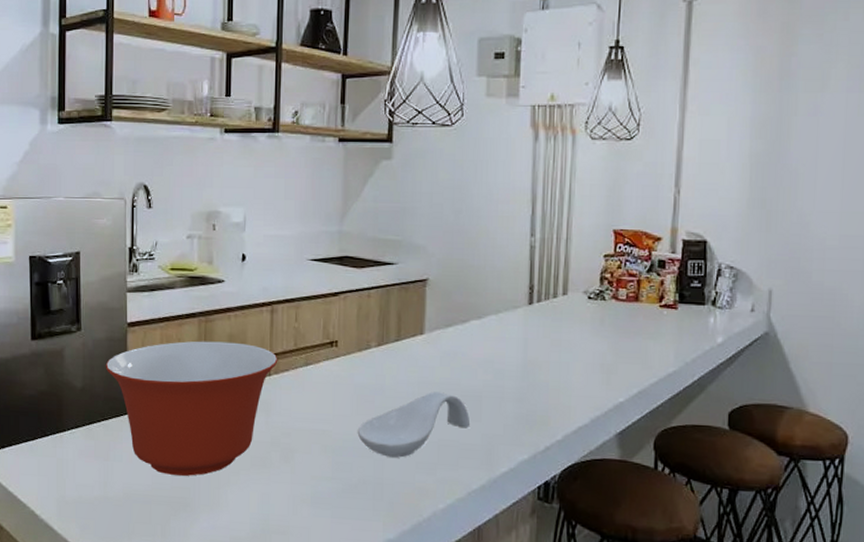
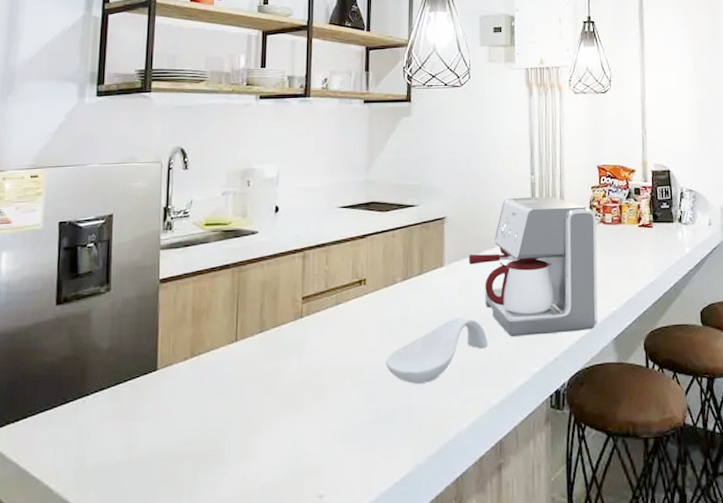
mixing bowl: present [105,341,278,476] -> none [134,289,310,428]
coffee maker: none [452,261,608,421] -> present [469,196,598,336]

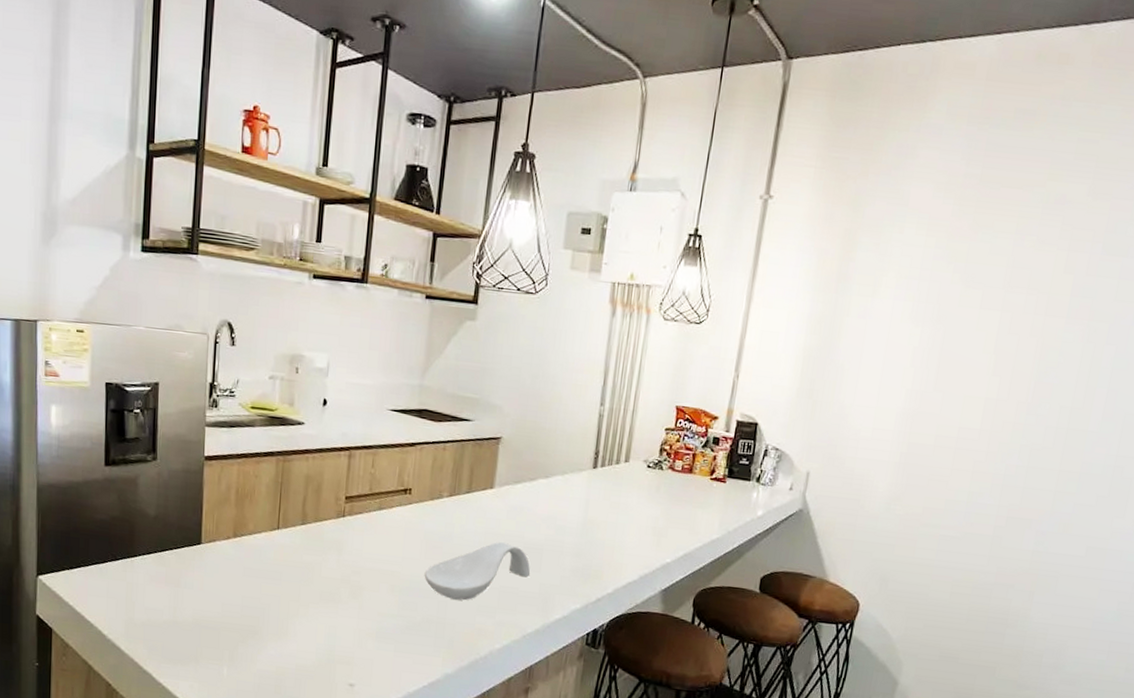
coffee maker: present [469,196,598,336] -> none [520,427,666,577]

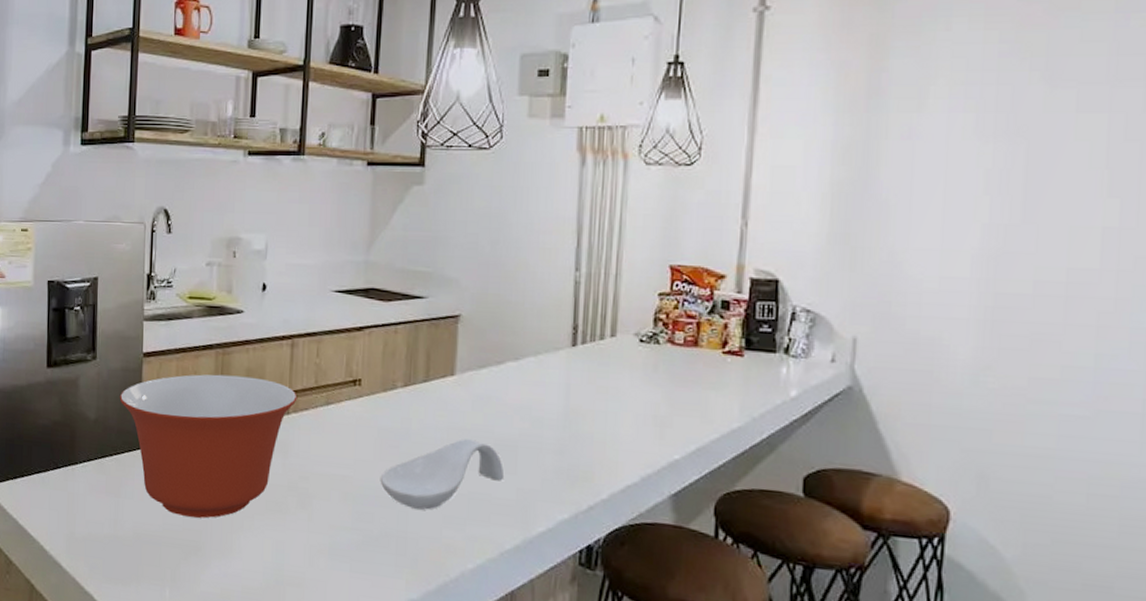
mixing bowl: none [180,478,353,606] -> present [119,374,298,518]

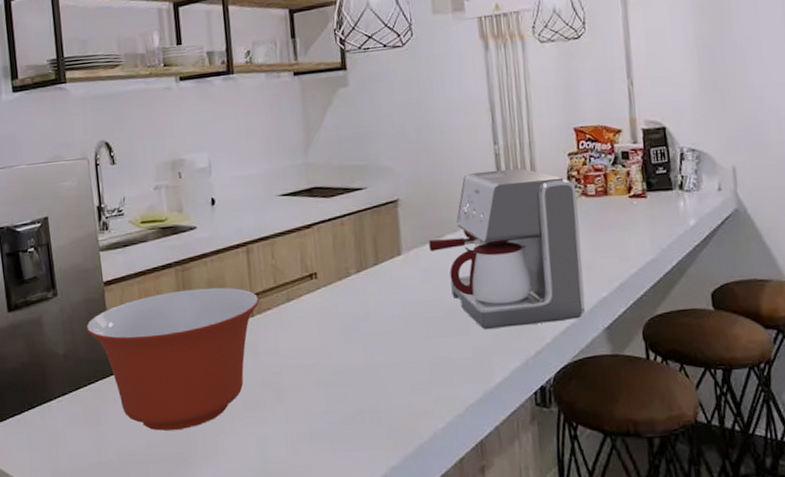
spoon rest: present [380,439,504,510] -> none [347,310,458,383]
coffee maker: none [486,298,662,479] -> present [429,167,586,329]

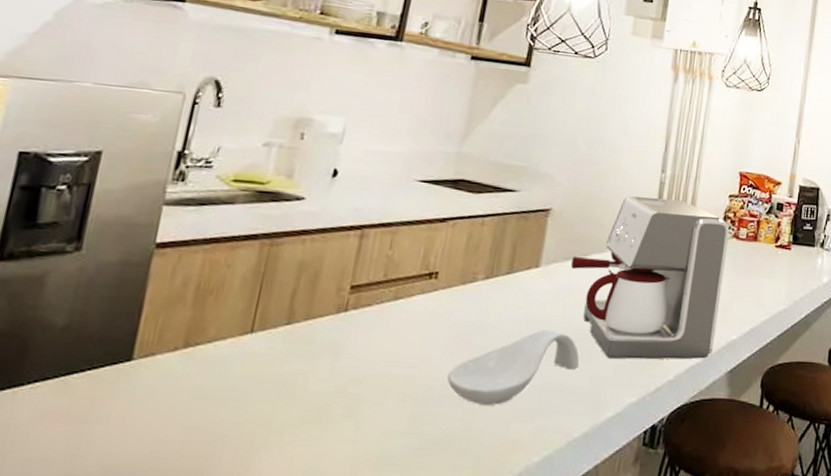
mixing bowl: present [85,287,260,431] -> none [108,268,361,439]
spoon rest: none [347,310,458,383] -> present [447,330,579,405]

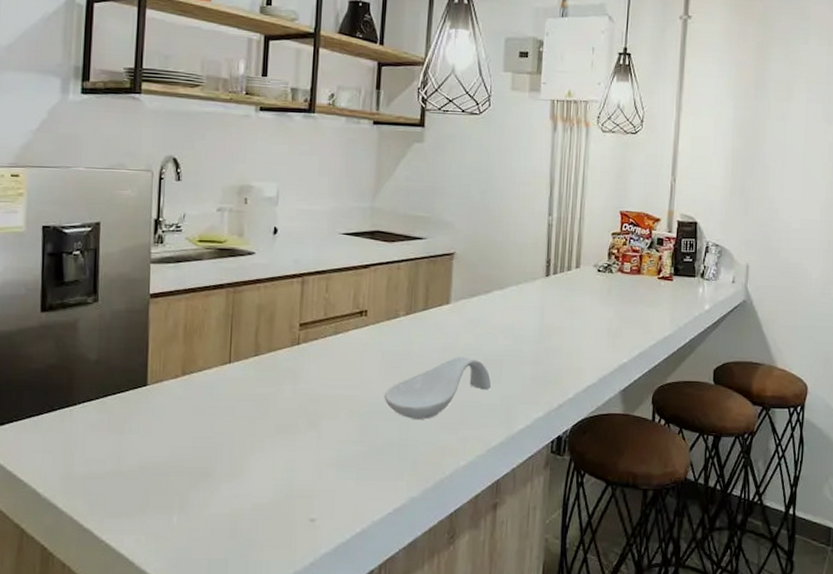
coffee maker: present [571,196,730,360] -> none [476,238,615,381]

